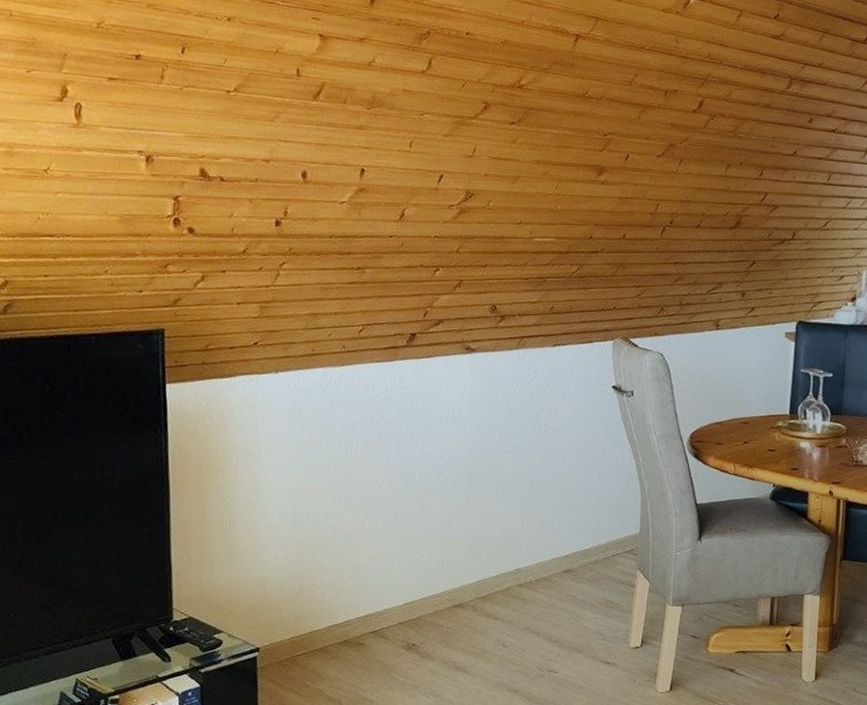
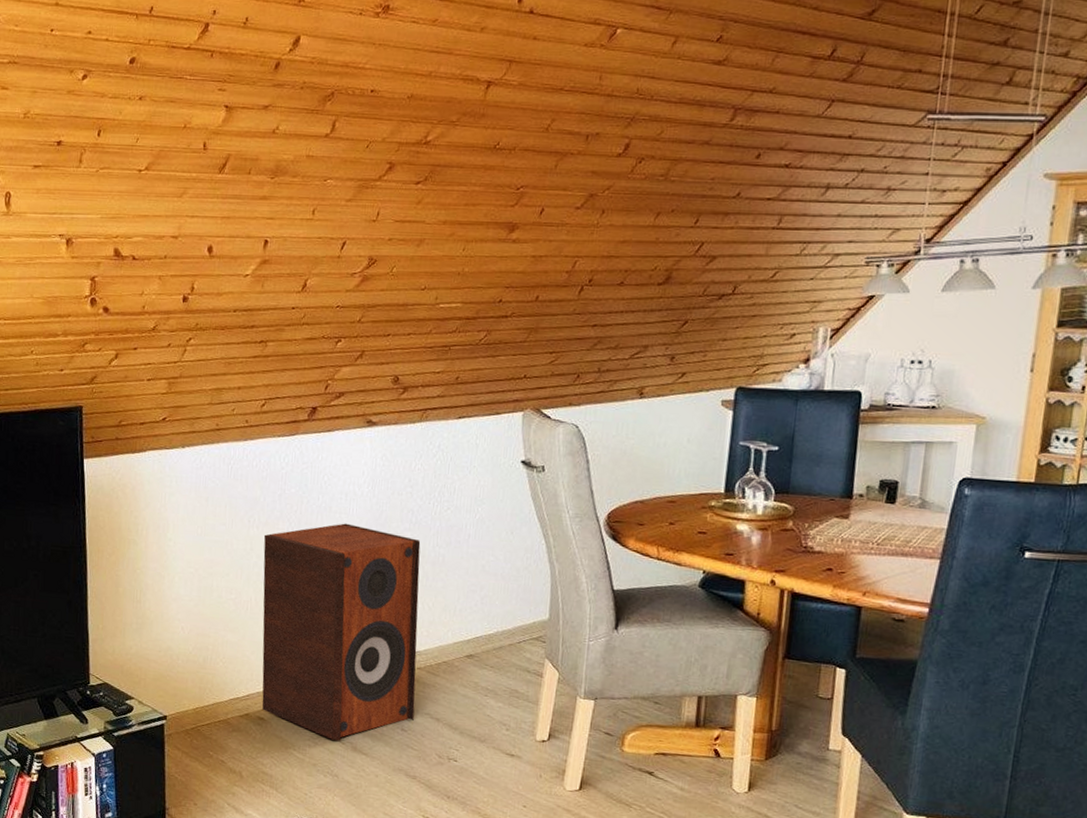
speaker: none [361,446,519,661] -> present [262,523,421,741]

